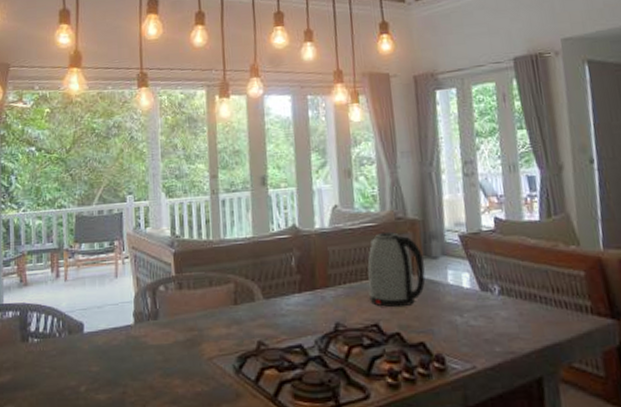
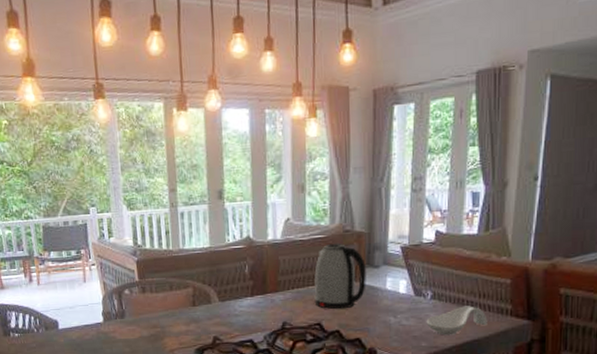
spoon rest: none [497,302,567,338] -> present [426,306,488,336]

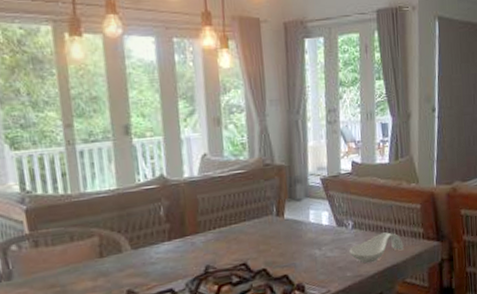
kettle: present [314,243,366,310] -> none [236,177,290,247]

